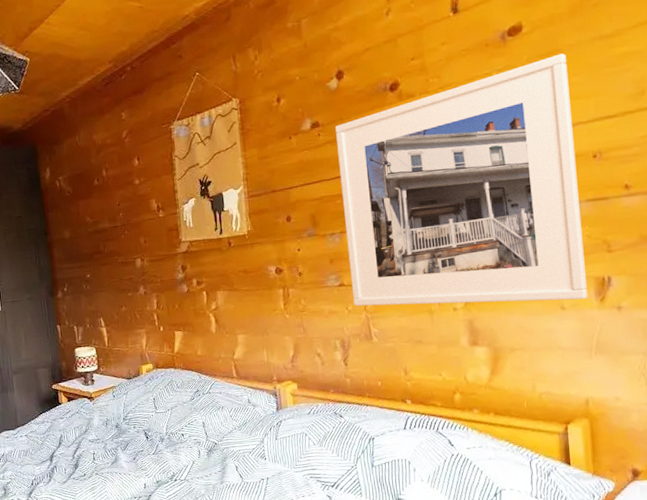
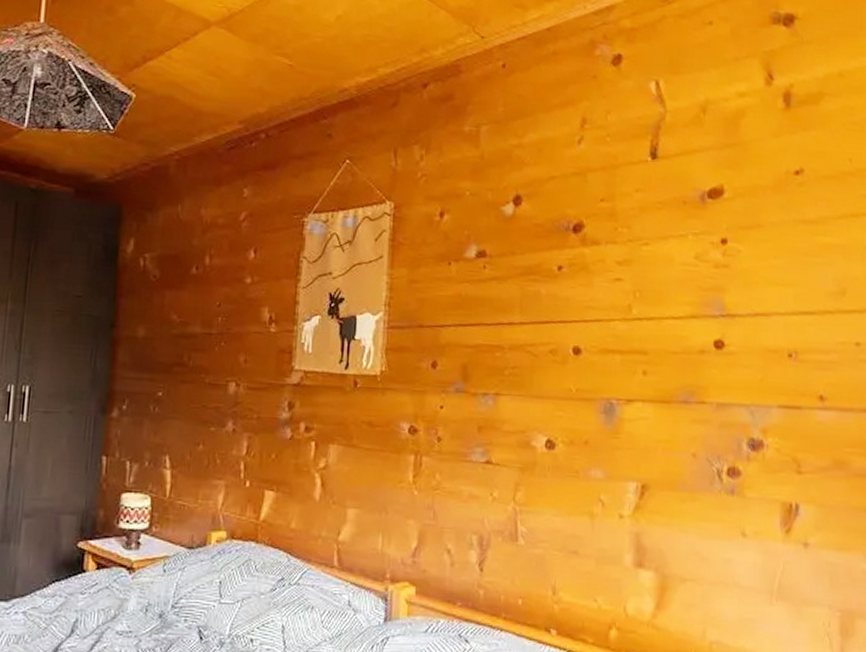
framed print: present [335,53,588,307] -> none [500,230,773,528]

